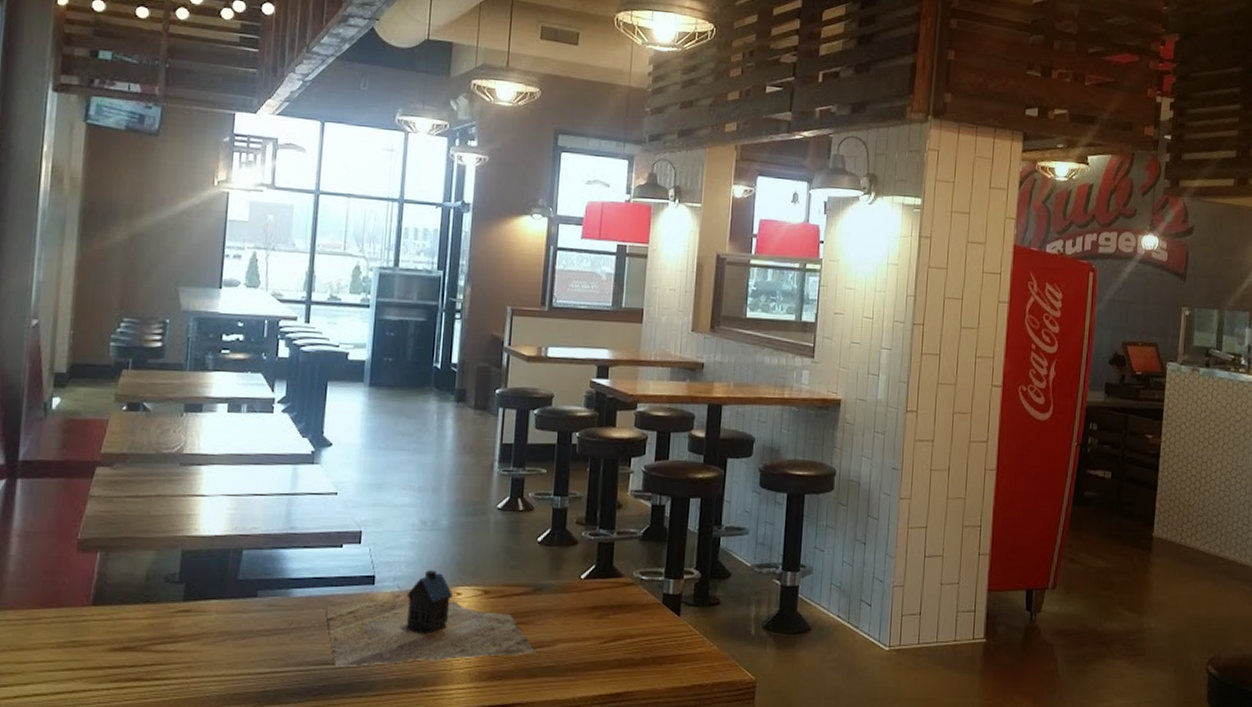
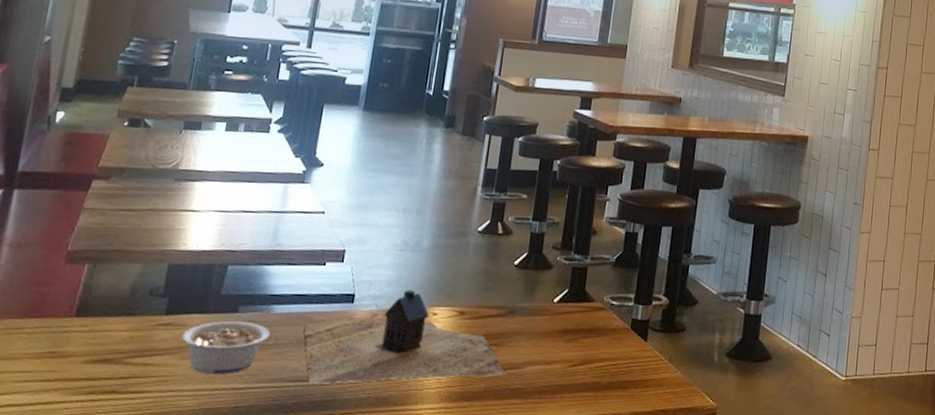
legume: none [201,606,292,659] -> present [181,321,270,375]

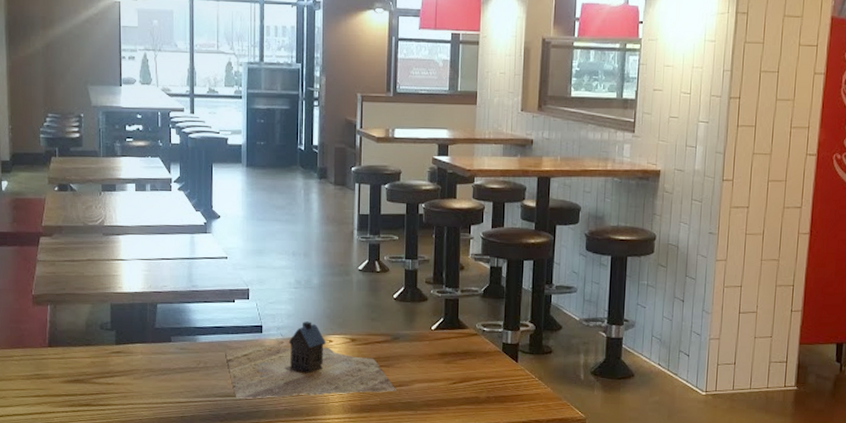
legume: present [181,321,270,375] -> none [131,349,199,391]

